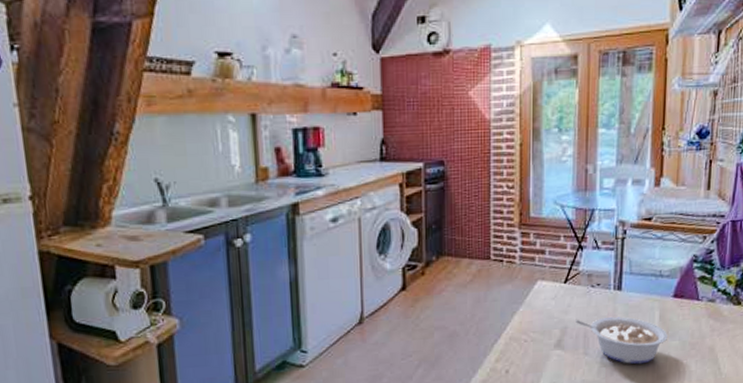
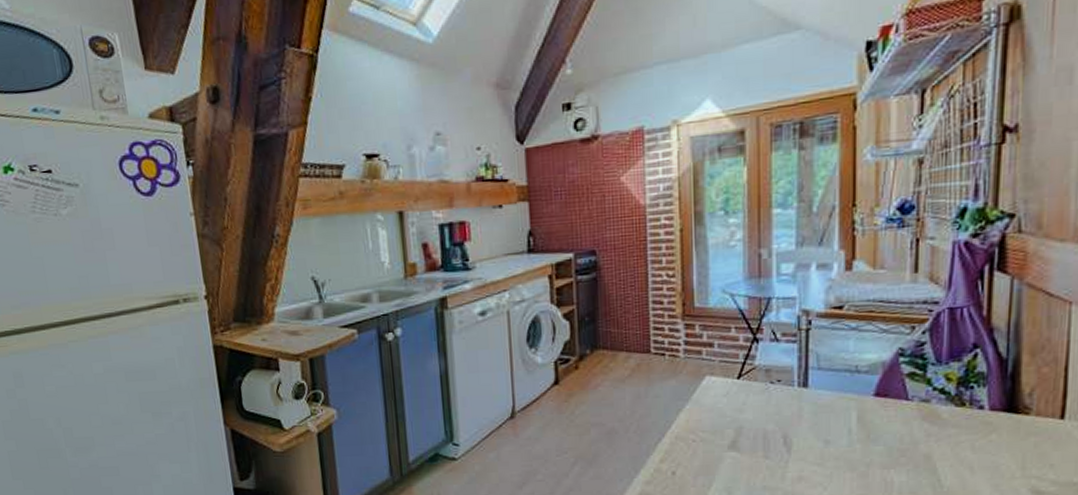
legume: present [576,317,669,365] -> none [753,417,870,472]

